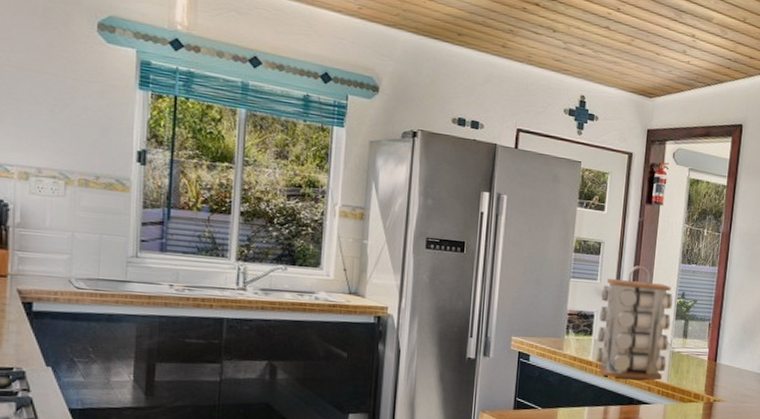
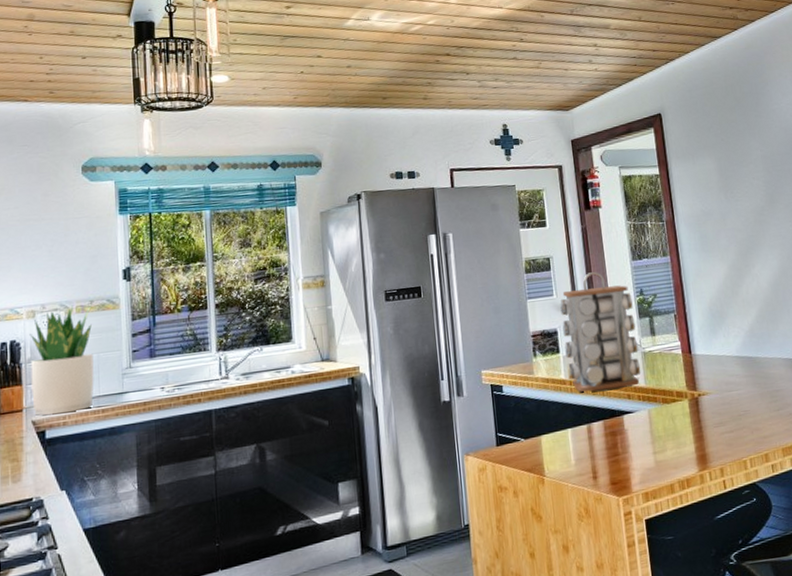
planter: none [19,175,98,290] -> present [29,303,94,417]

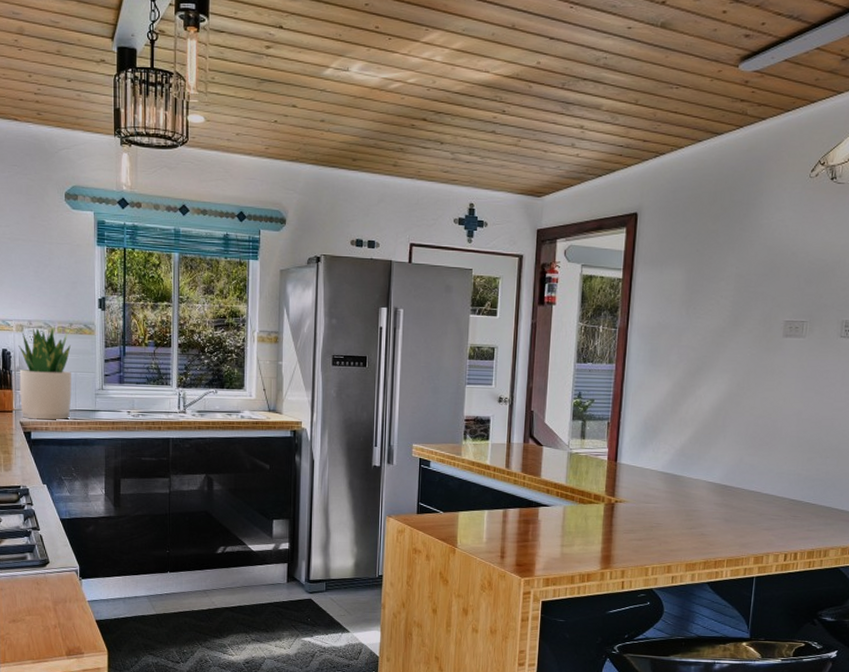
spice rack: present [560,271,641,392] -> none [493,367,569,483]

